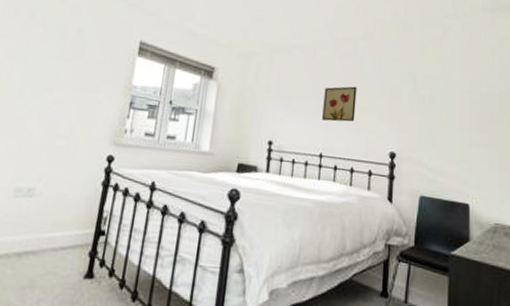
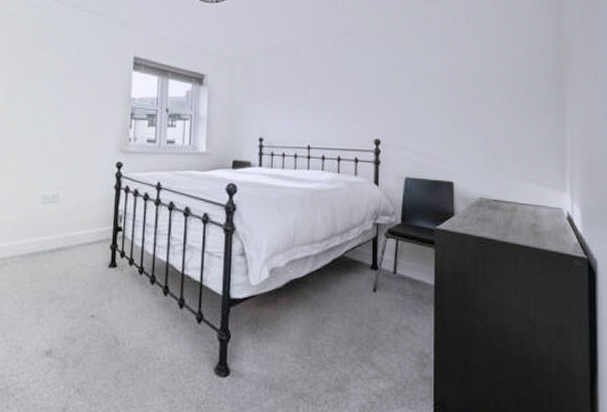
wall art: present [322,86,357,122] -> none [308,80,340,115]

